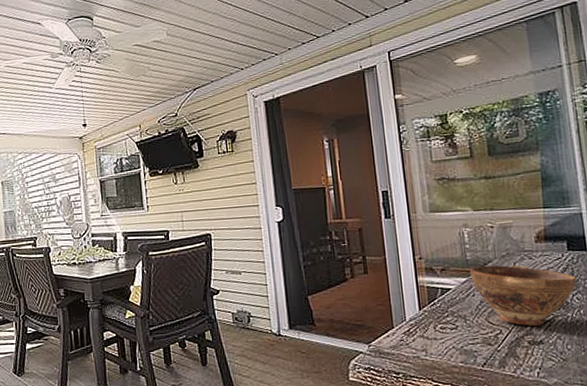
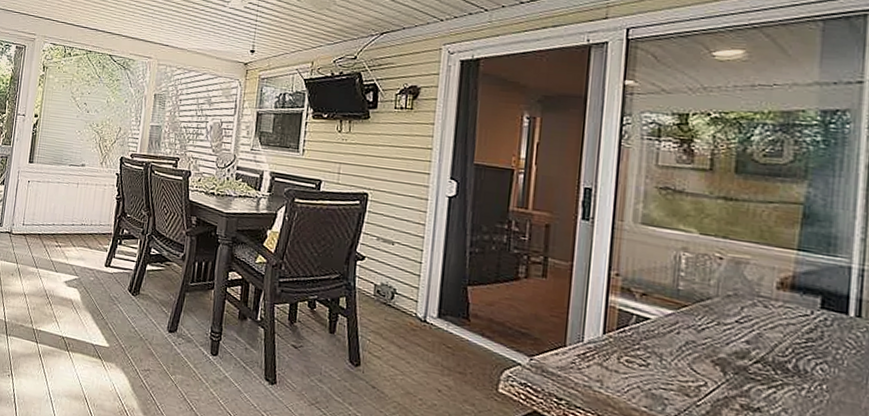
bowl: present [469,265,577,326] -> none [678,299,825,390]

